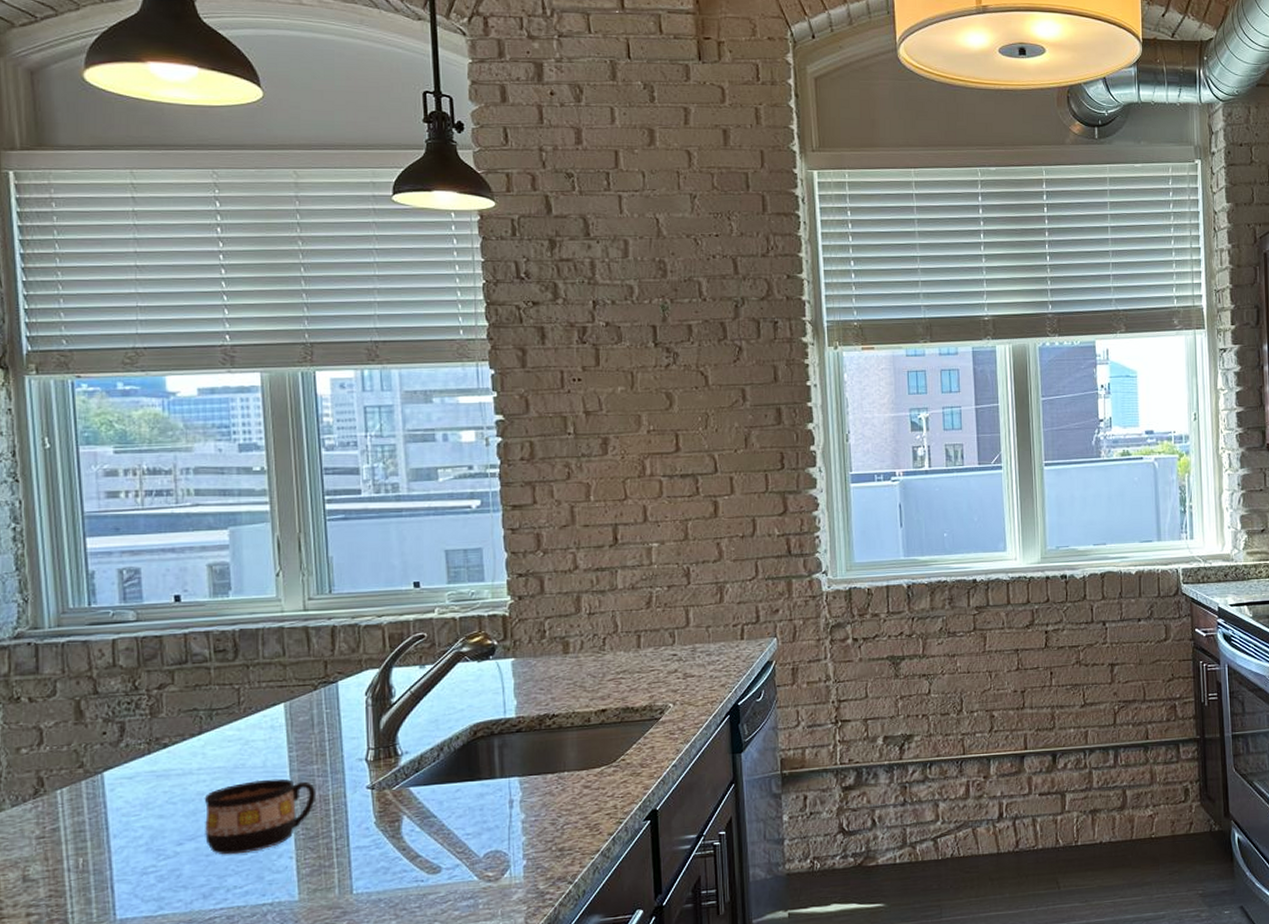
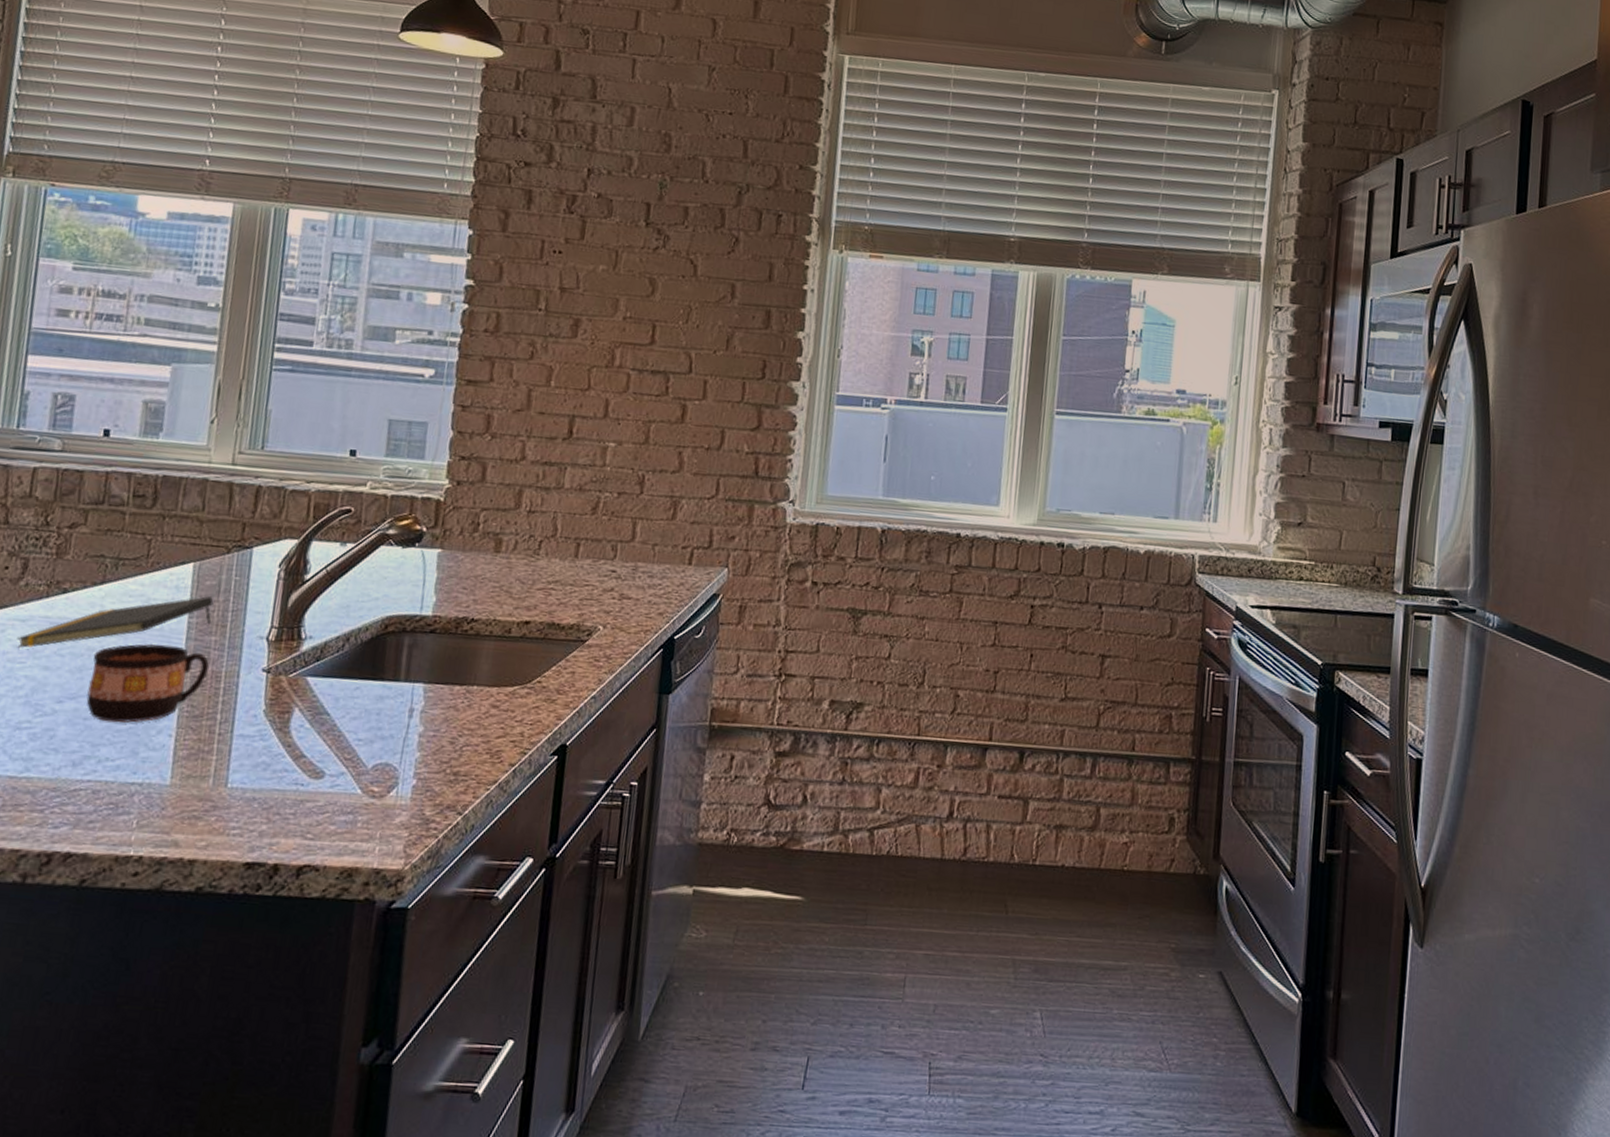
notepad: none [127,731,311,803] -> present [17,596,214,648]

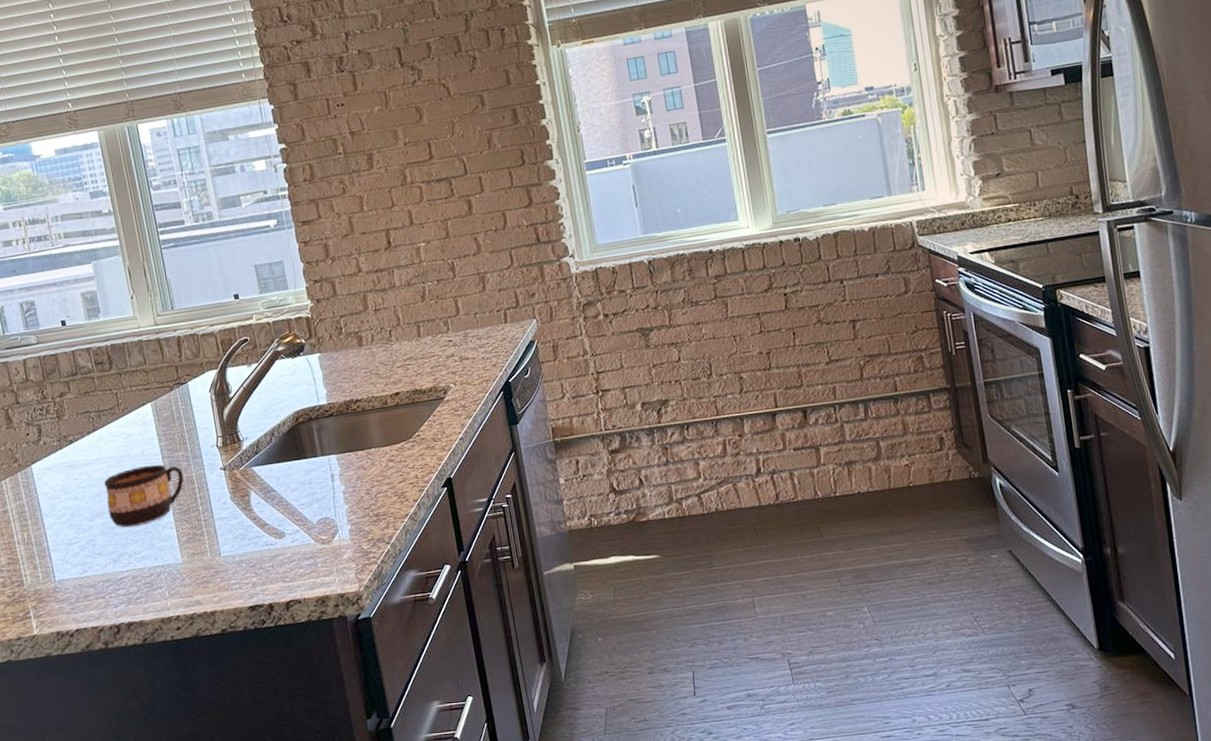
notepad: present [17,596,214,648] -> none [50,424,176,488]

